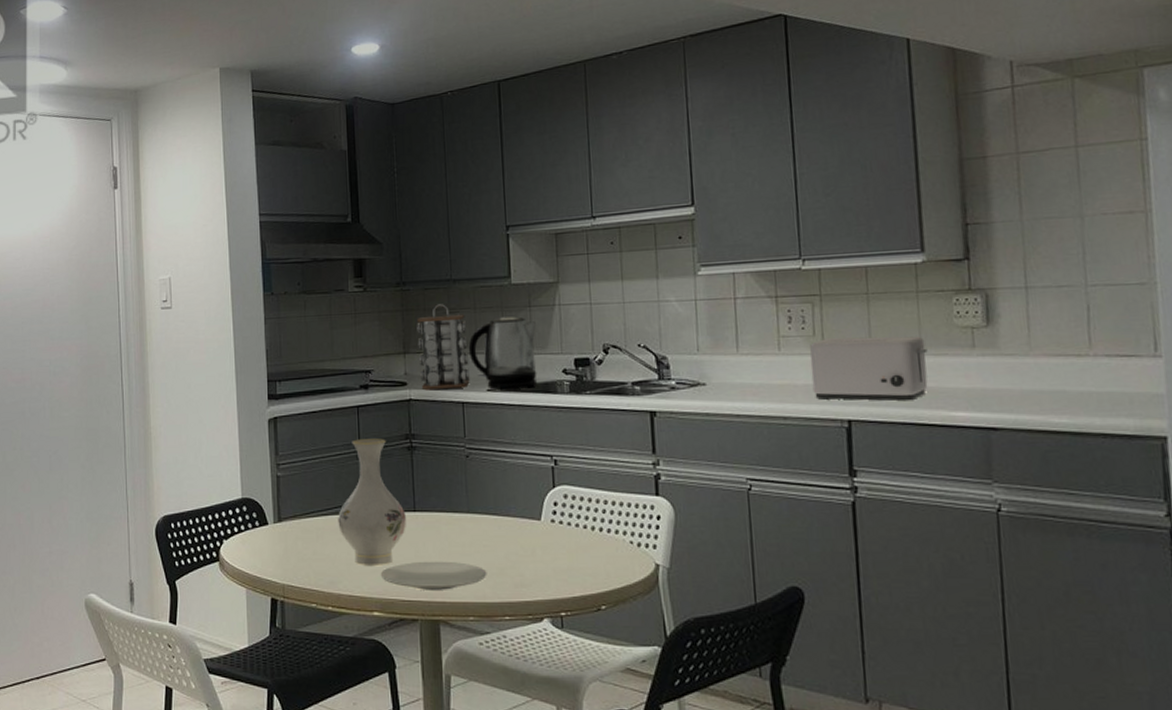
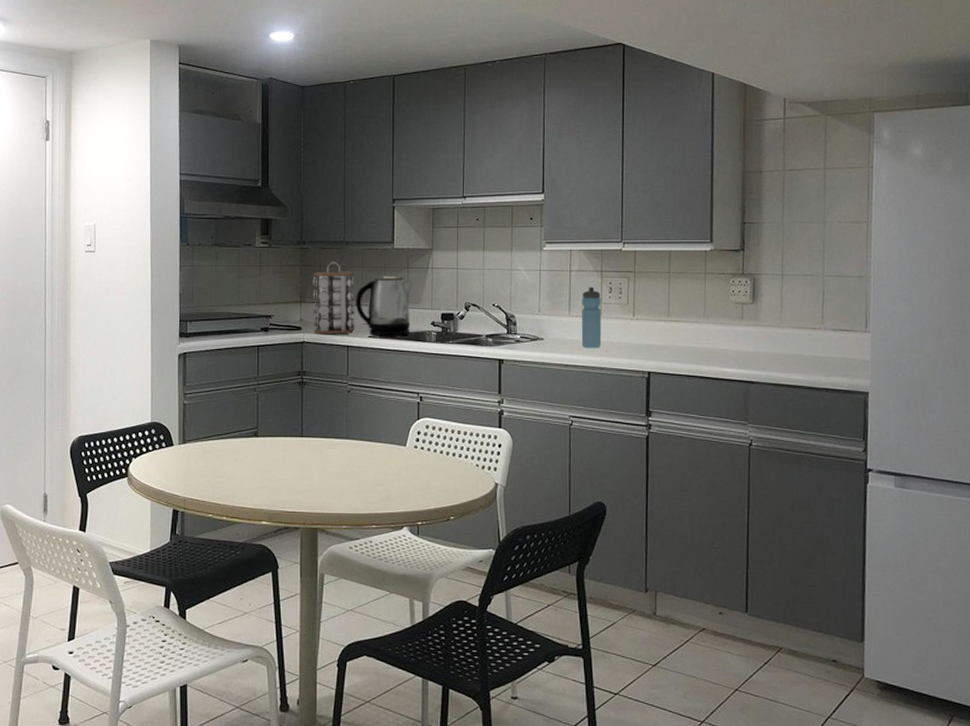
vase: present [338,438,406,565] -> none [235,374,294,482]
plate: present [380,561,487,590] -> none [269,478,360,503]
water bottle: none [752,316,783,394] -> present [581,287,602,349]
toaster: present [810,336,928,402] -> none [623,306,709,359]

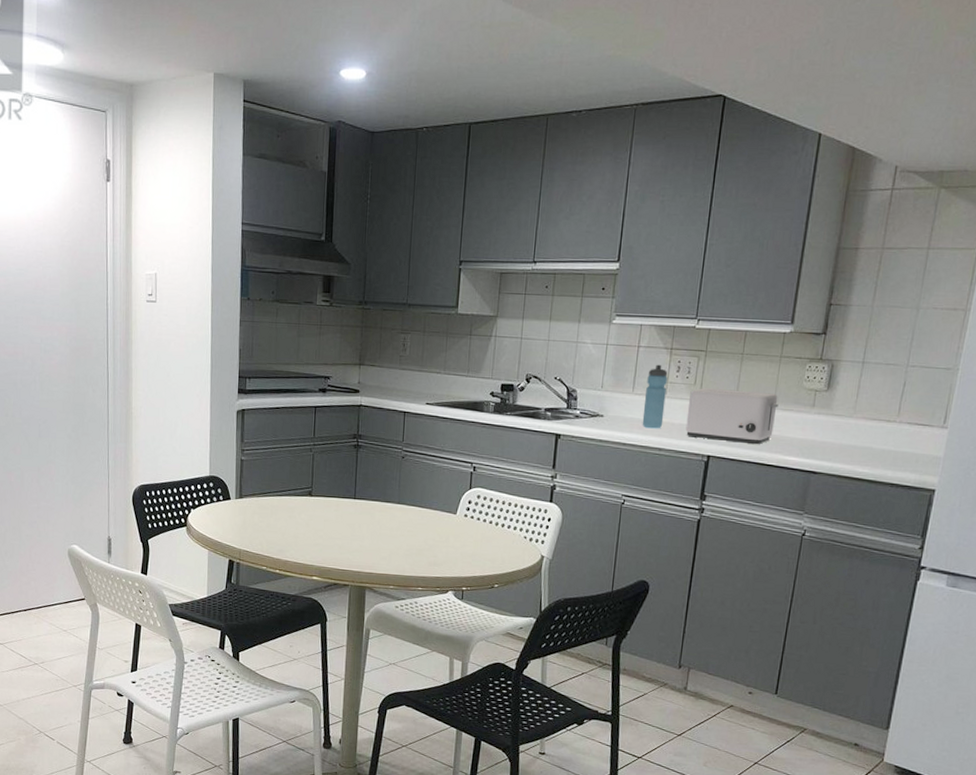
spice rack: present [312,262,355,335] -> none [371,324,416,400]
kettle: present [355,275,412,336] -> none [414,341,474,405]
toaster: none [623,306,709,359] -> present [685,387,779,445]

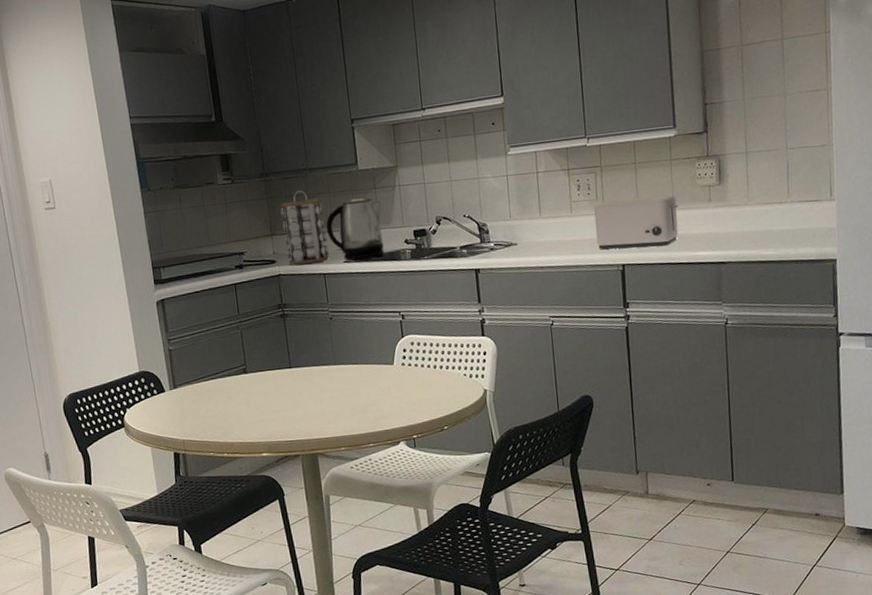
spice rack: none [371,324,416,400] -> present [280,190,329,266]
kettle: none [414,341,474,405] -> present [325,197,385,261]
water bottle: present [642,364,668,429] -> none [551,186,575,249]

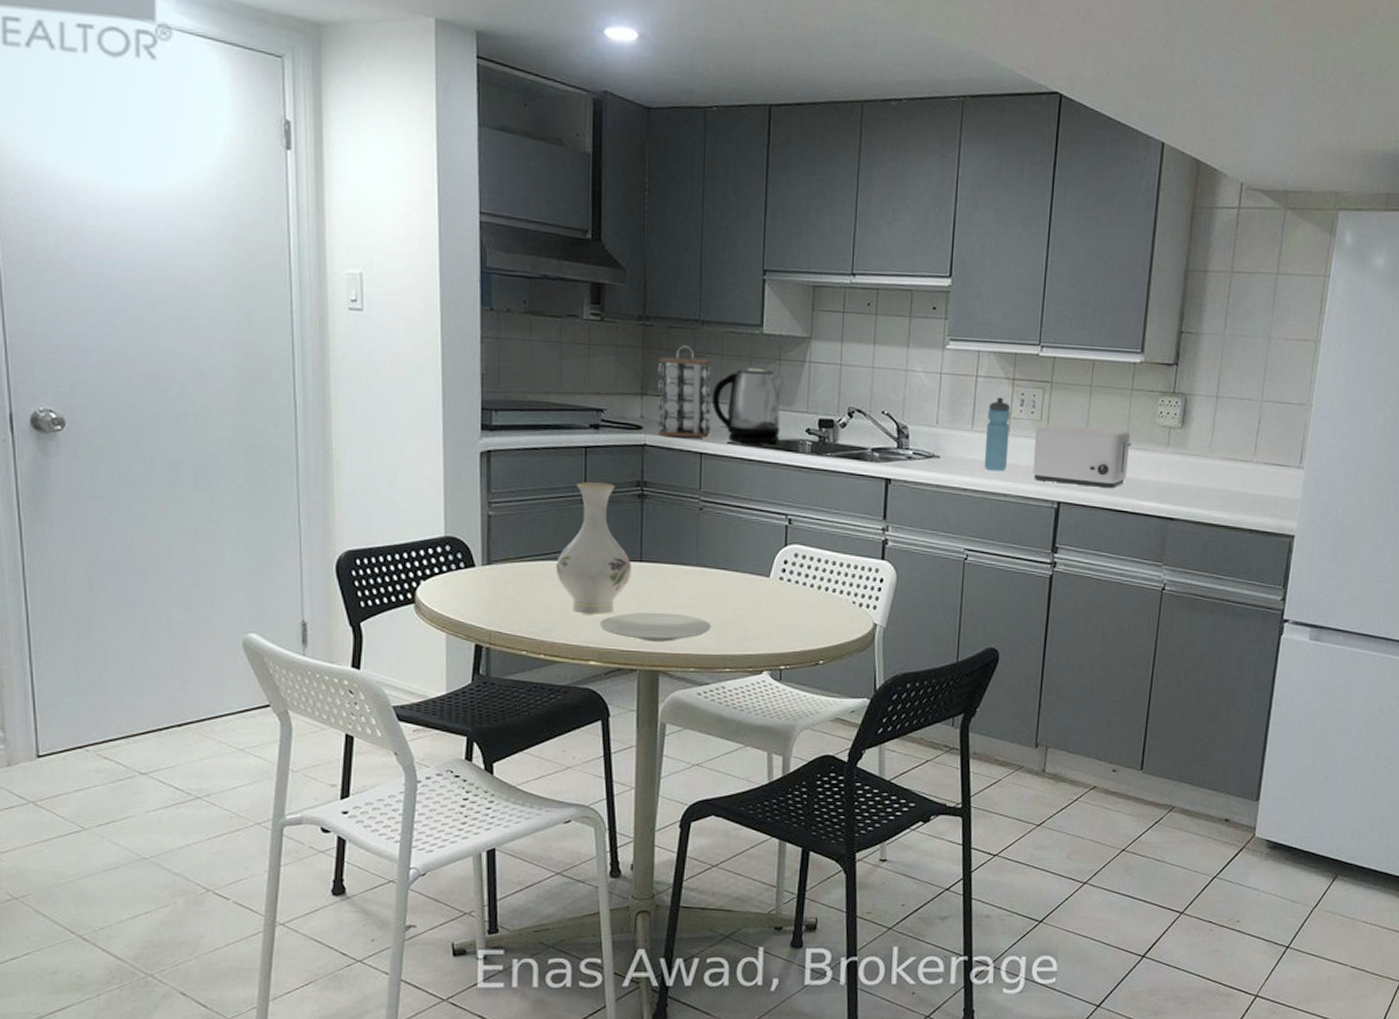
vase: none [225,310,284,417] -> present [556,482,631,615]
plate: none [265,405,354,431] -> present [599,612,712,642]
water bottle: none [551,186,575,249] -> present [984,397,1011,472]

